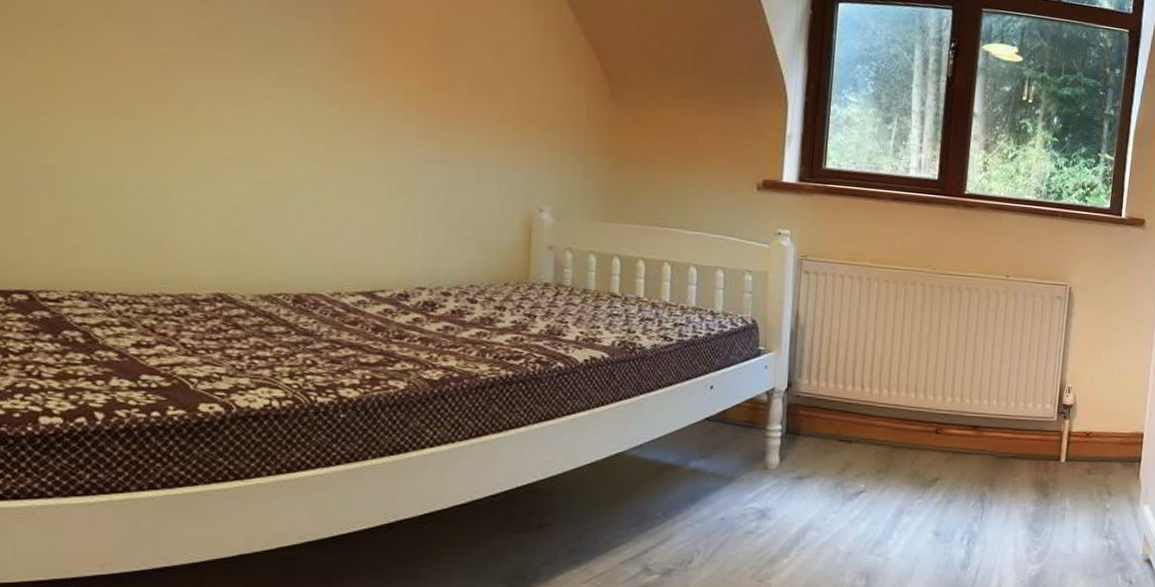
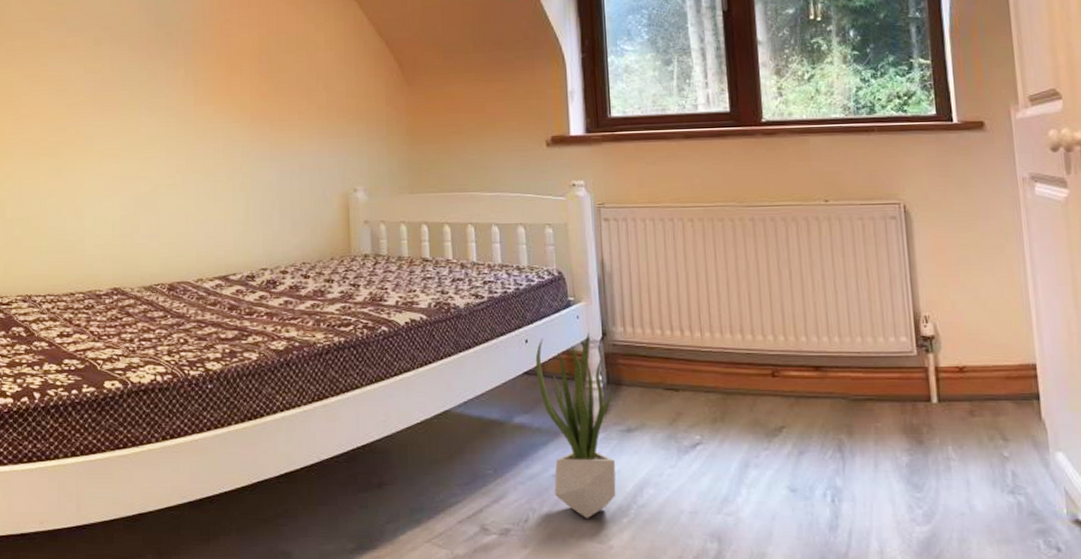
potted plant: none [717,383,790,559] -> present [535,333,616,518]

